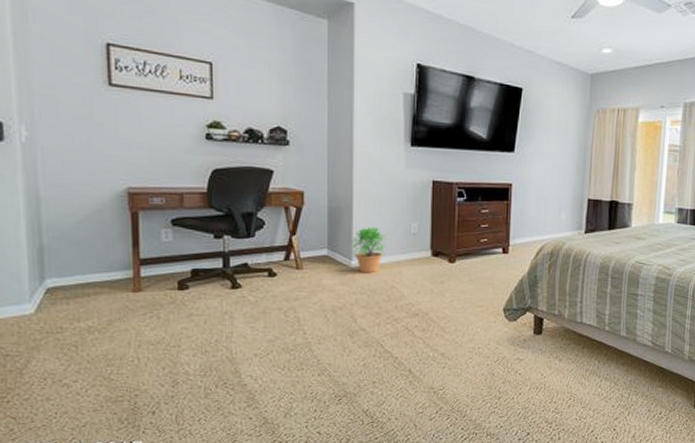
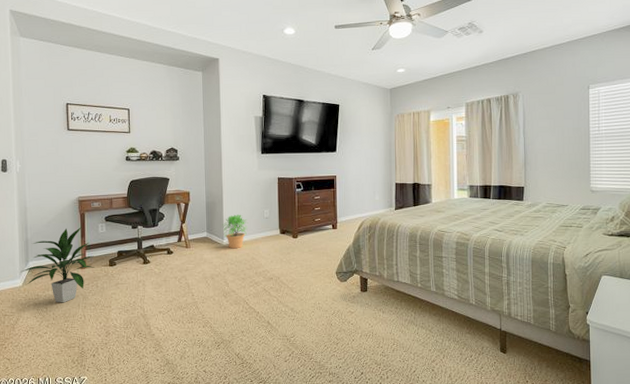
indoor plant: none [31,231,156,340] -> present [21,226,95,303]

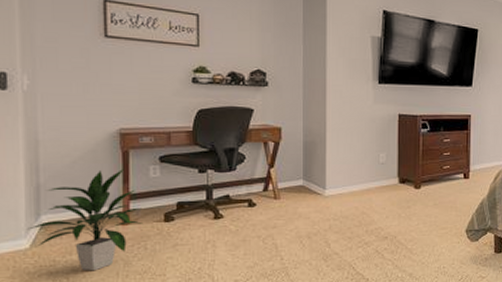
potted plant: present [222,214,248,249] -> none [324,158,359,201]

